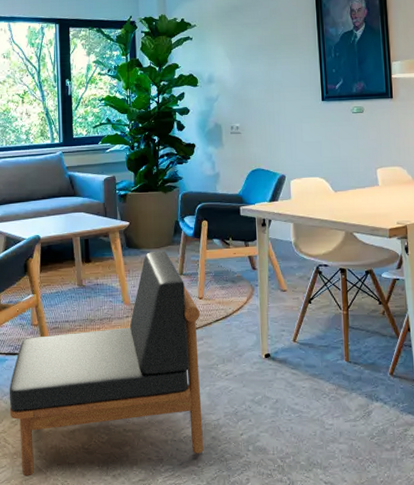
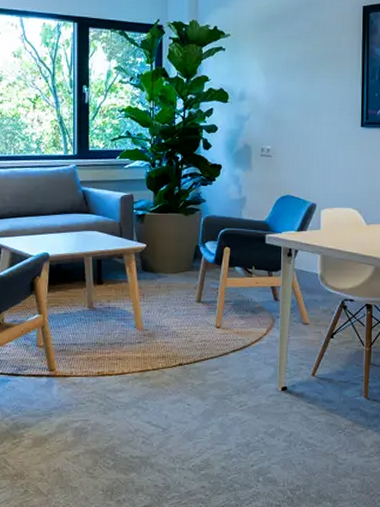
armless chair: present [9,250,204,476] -> none [10,276,217,498]

